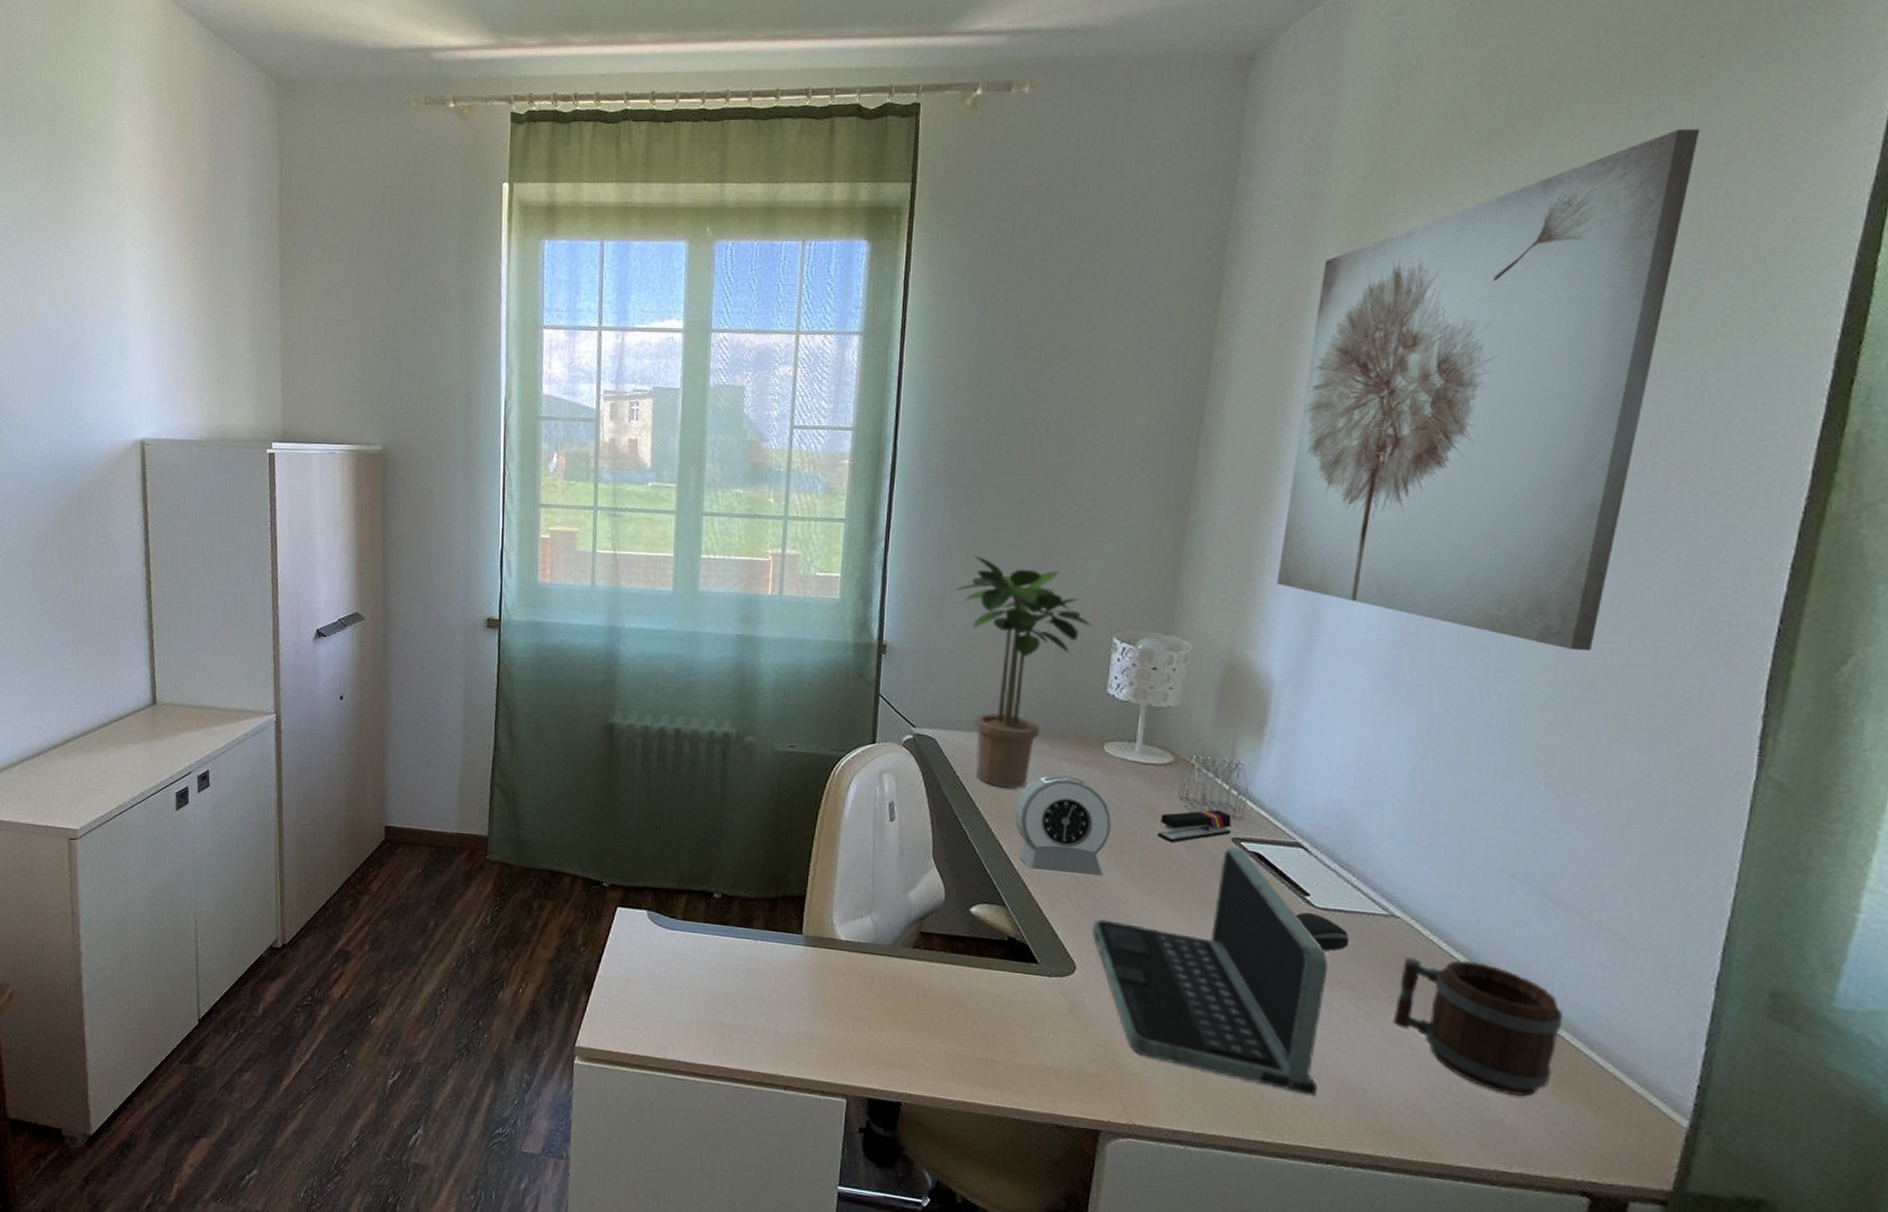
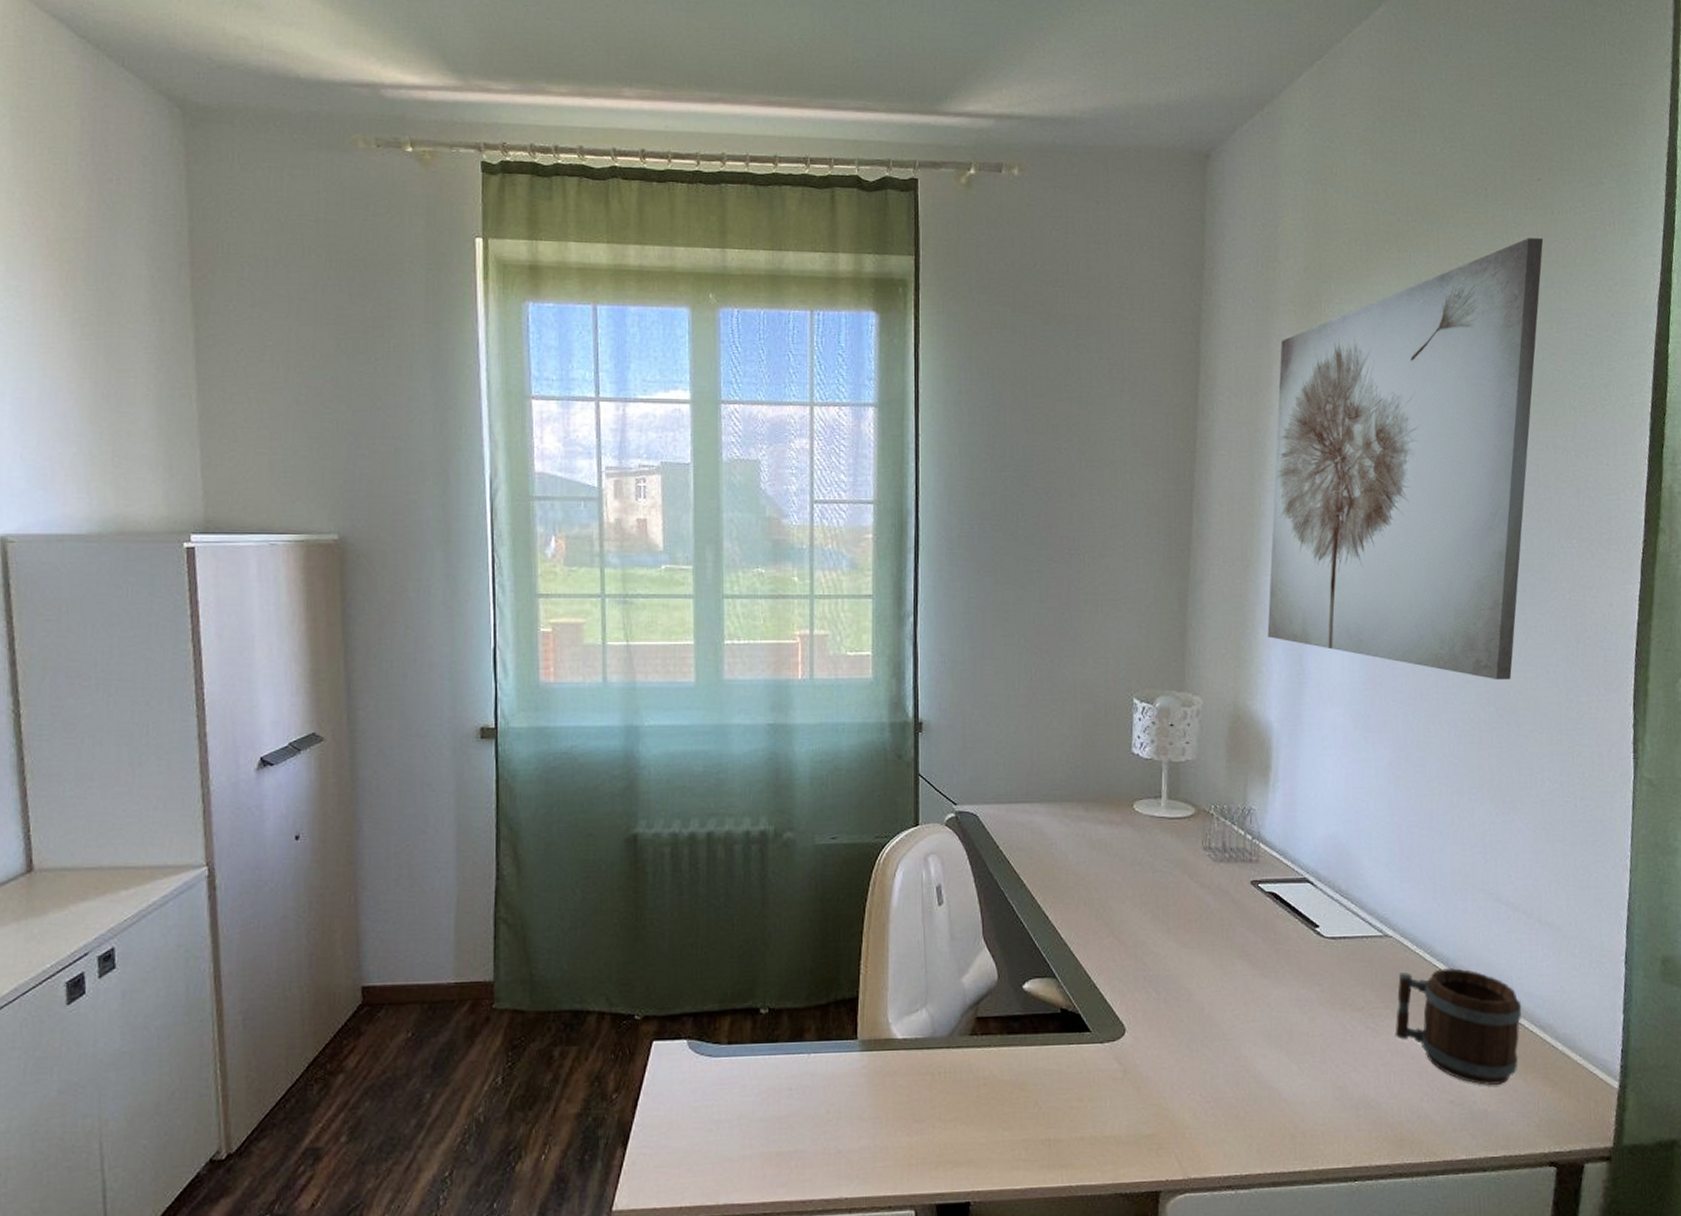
potted plant: present [955,556,1092,789] -> none [985,626,1114,858]
alarm clock: present [1014,774,1111,876] -> none [1058,838,1146,937]
laptop: present [1092,847,1329,1096] -> none [1137,890,1341,1119]
stapler: present [1157,809,1232,842] -> none [1187,855,1249,892]
computer mouse: present [1295,912,1349,951] -> none [1309,943,1354,977]

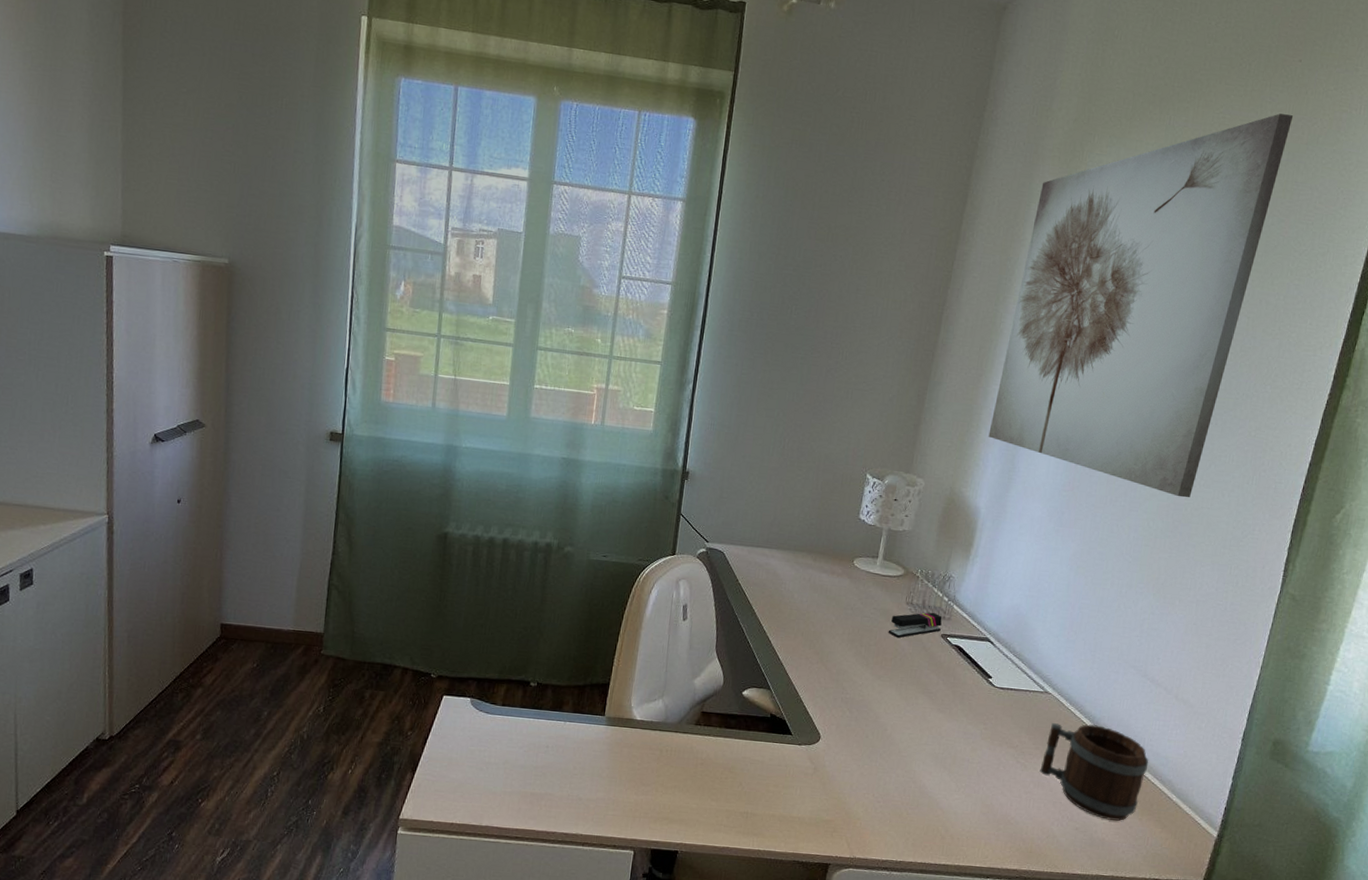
stapler: none [1187,855,1249,892] -> present [888,612,942,638]

